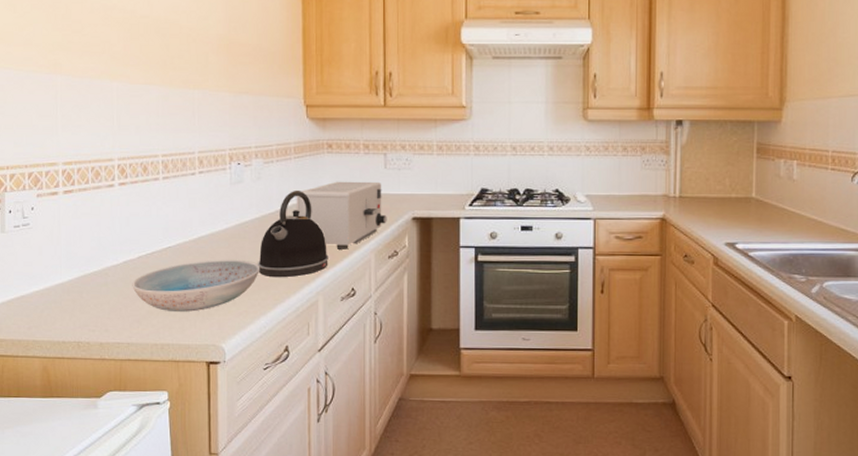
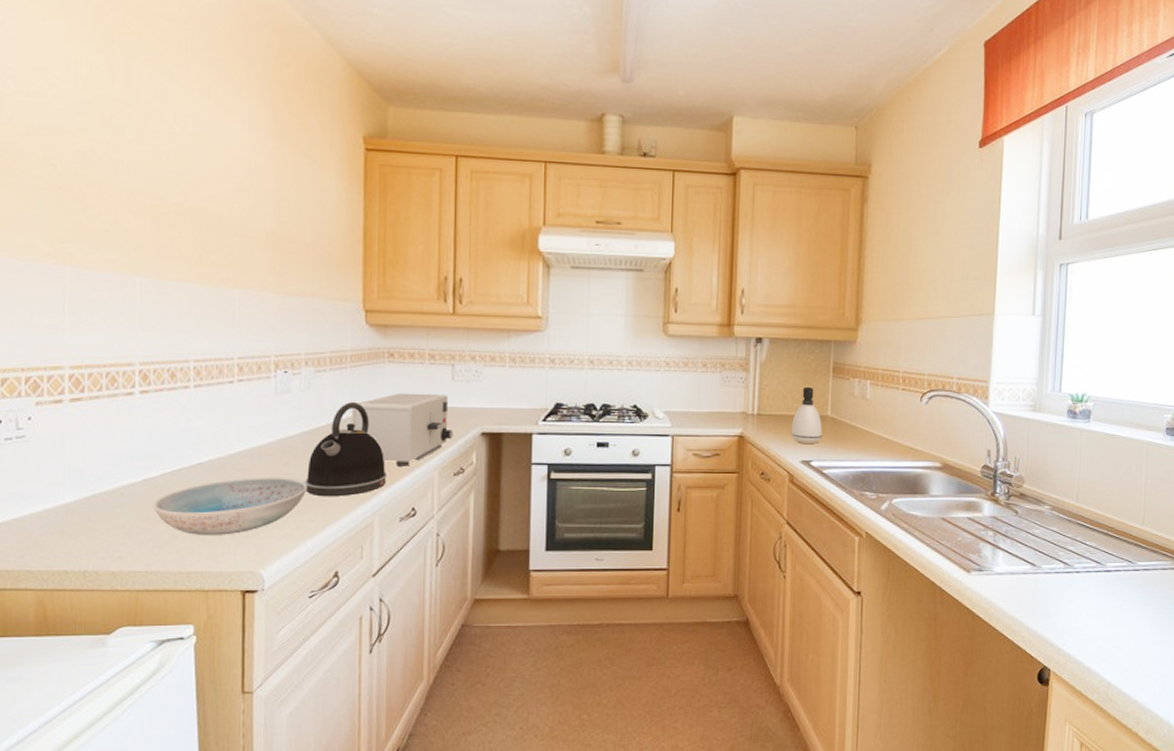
soap dispenser: none [714,168,748,227] -> present [790,386,823,445]

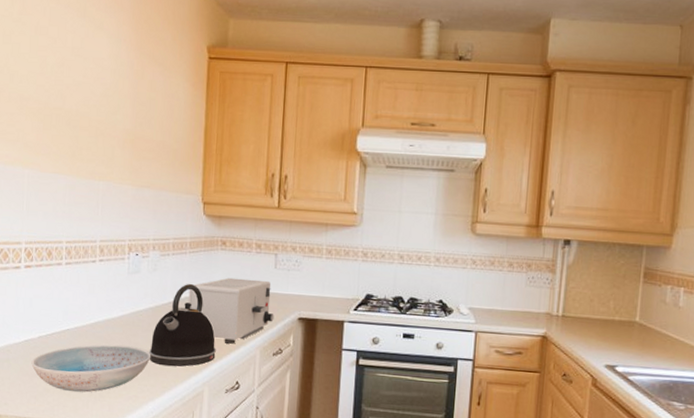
soap dispenser: present [790,386,823,445] -> none [595,291,630,350]

